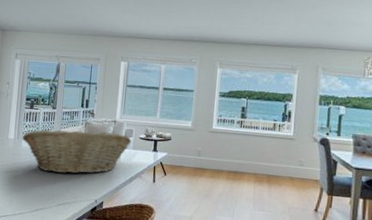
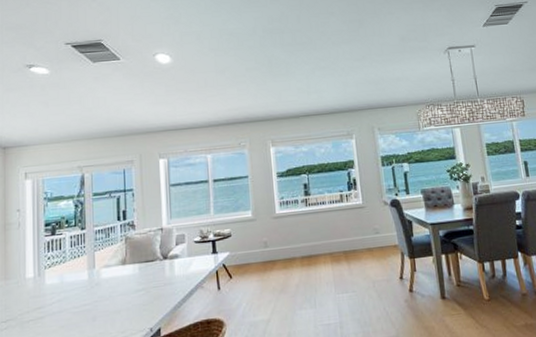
fruit basket: present [22,129,132,174] -> none [45,241,185,308]

